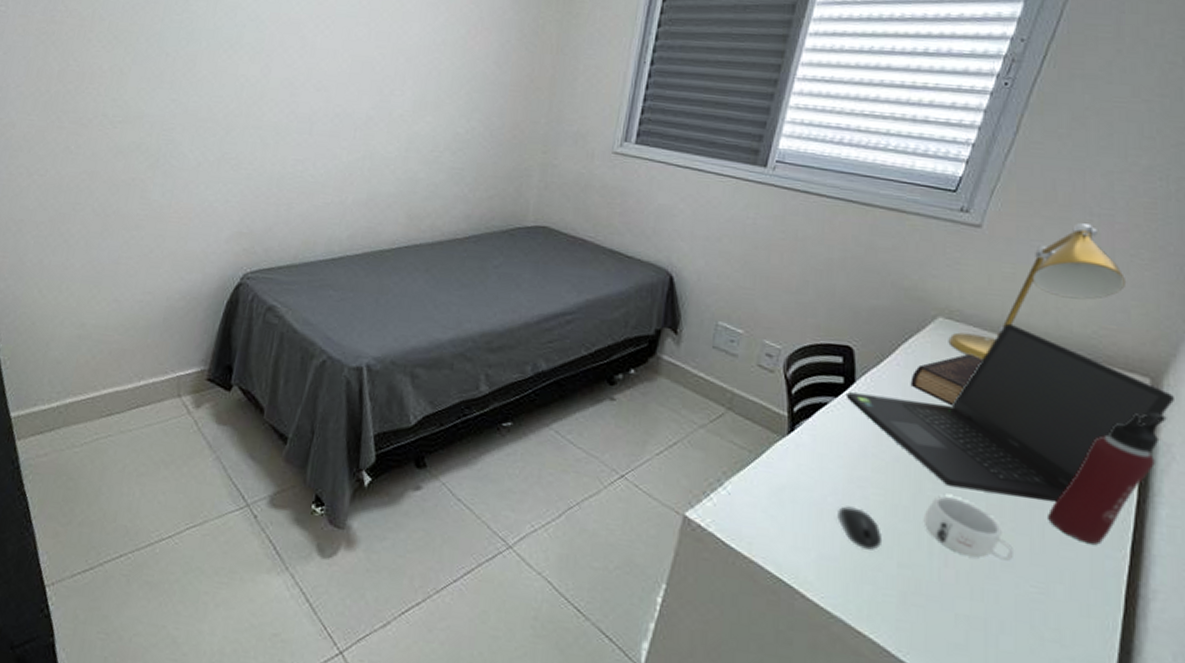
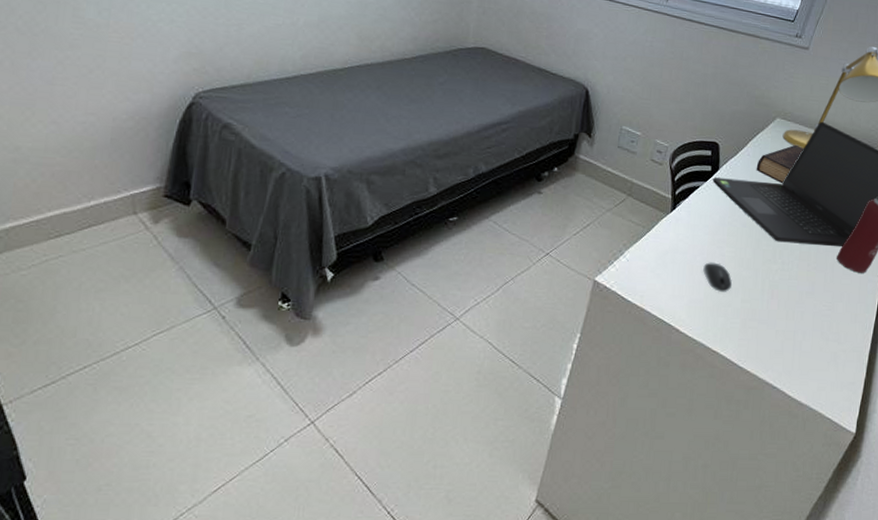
mug: present [923,495,1013,561] -> none [759,248,814,290]

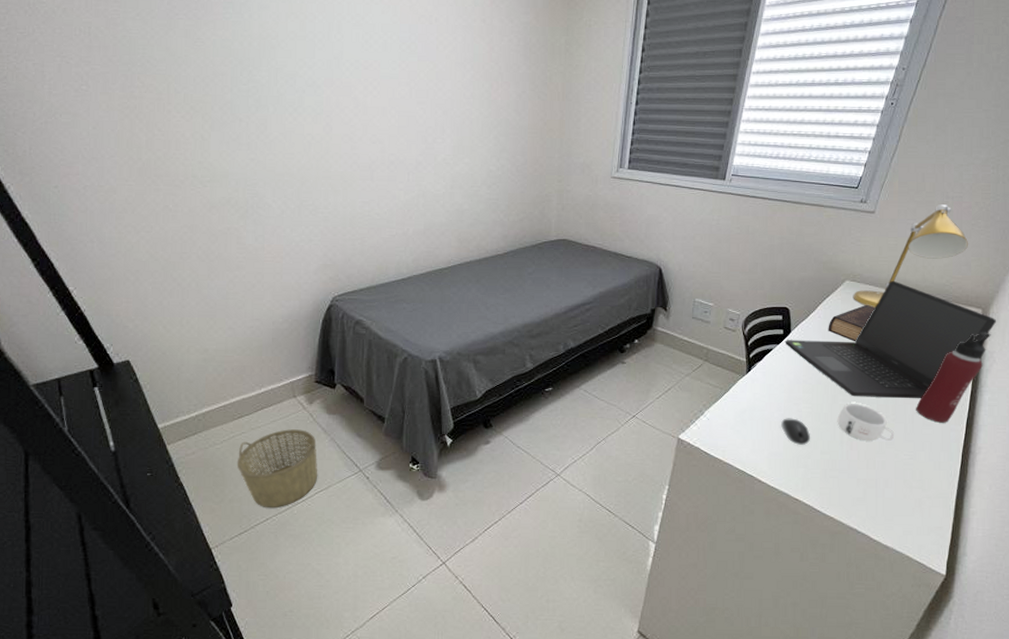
basket: none [48,253,160,353] -> present [236,429,318,508]
mug: none [759,248,814,290] -> present [837,403,894,441]

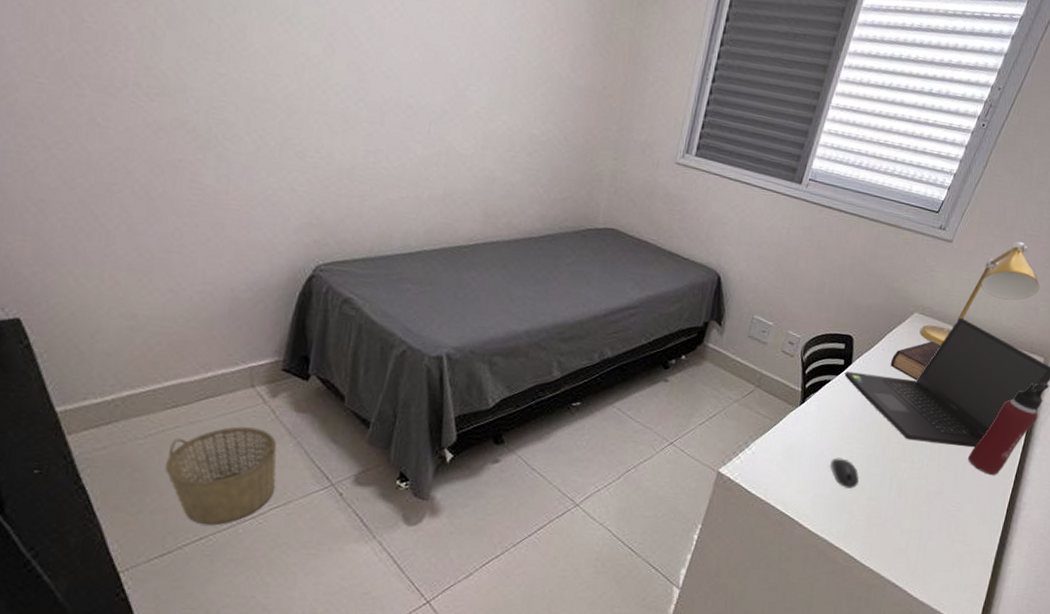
mug: present [837,403,894,441] -> none [888,446,944,490]

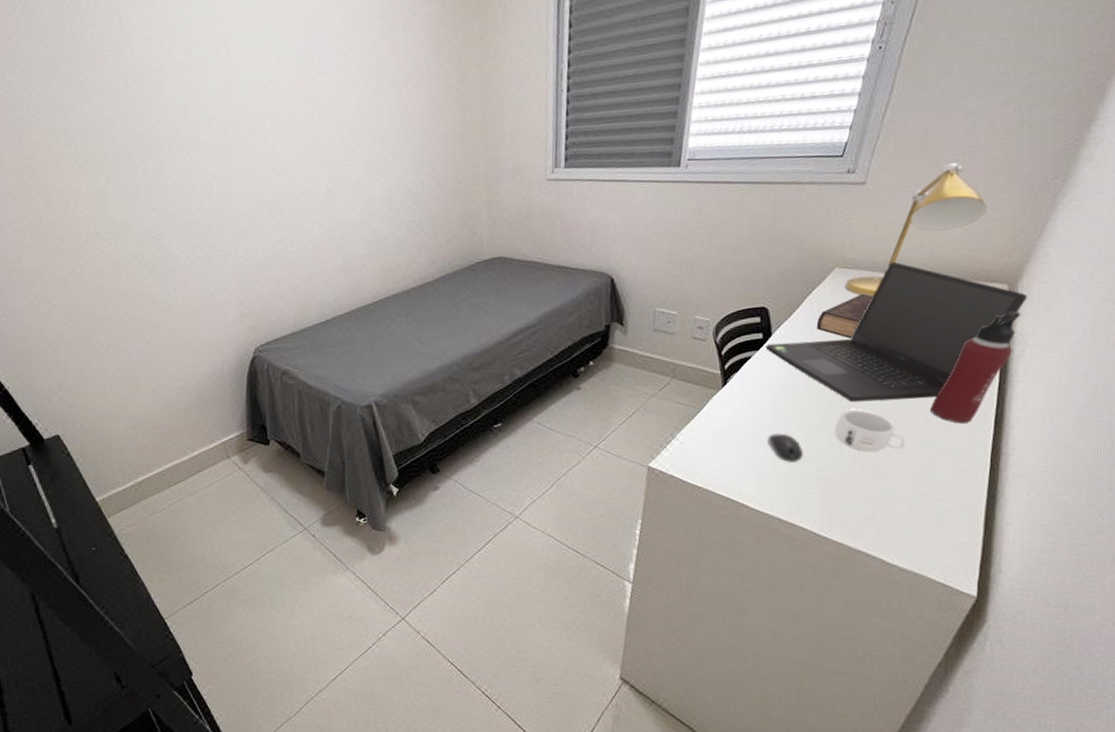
basket: present [164,426,277,525] -> none [178,491,263,574]
mug: none [888,446,944,490] -> present [834,409,904,452]

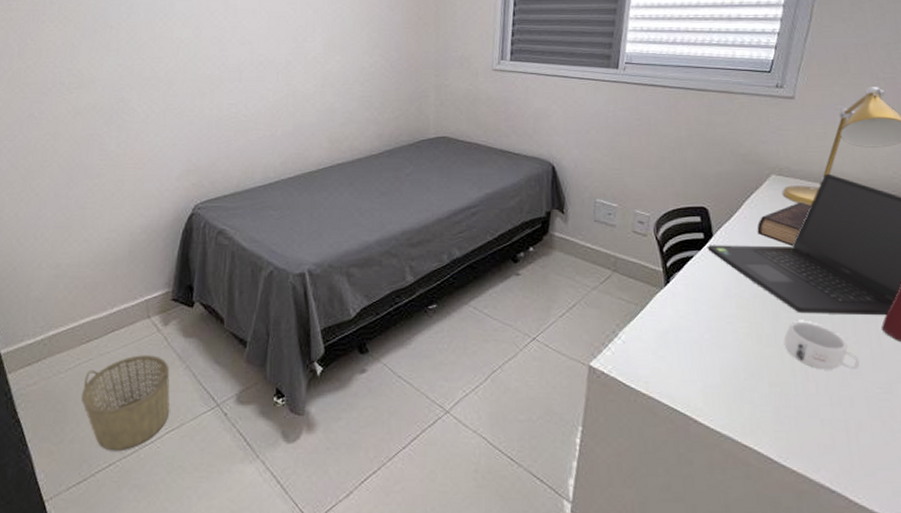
basket: none [178,491,263,574] -> present [80,355,170,450]
computer mouse: present [767,433,804,463] -> none [714,340,754,375]

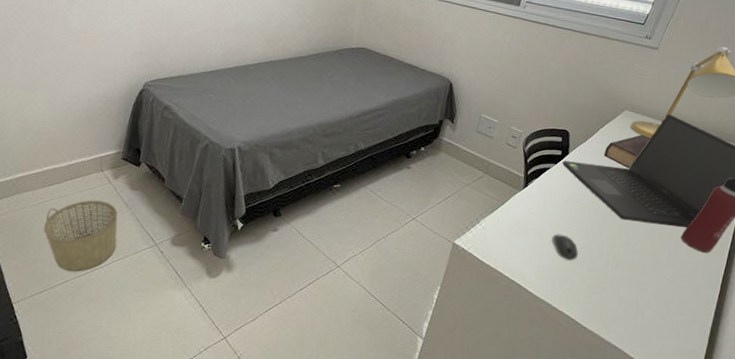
computer mouse: none [714,340,754,375] -> present [551,234,579,261]
mug: present [783,321,859,370] -> none [605,225,658,265]

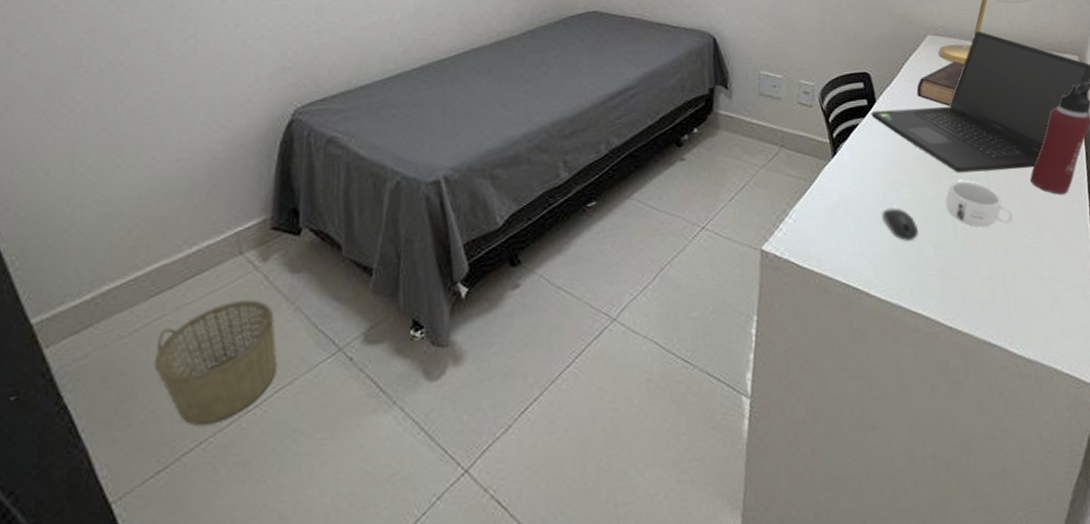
mug: none [605,225,658,265] -> present [944,181,1012,227]

